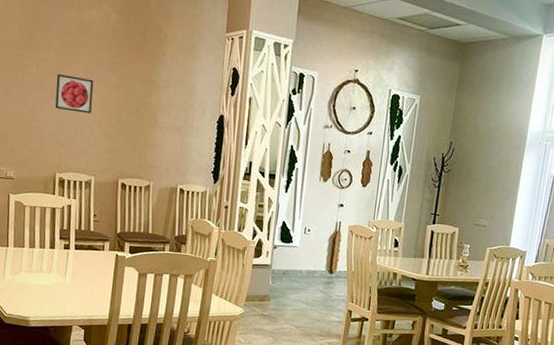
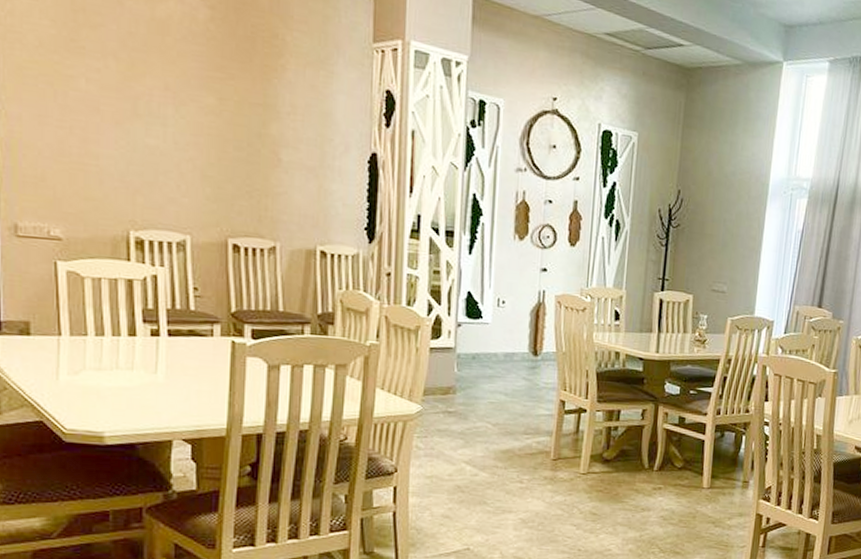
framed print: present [55,74,94,114] -> none [119,91,179,148]

